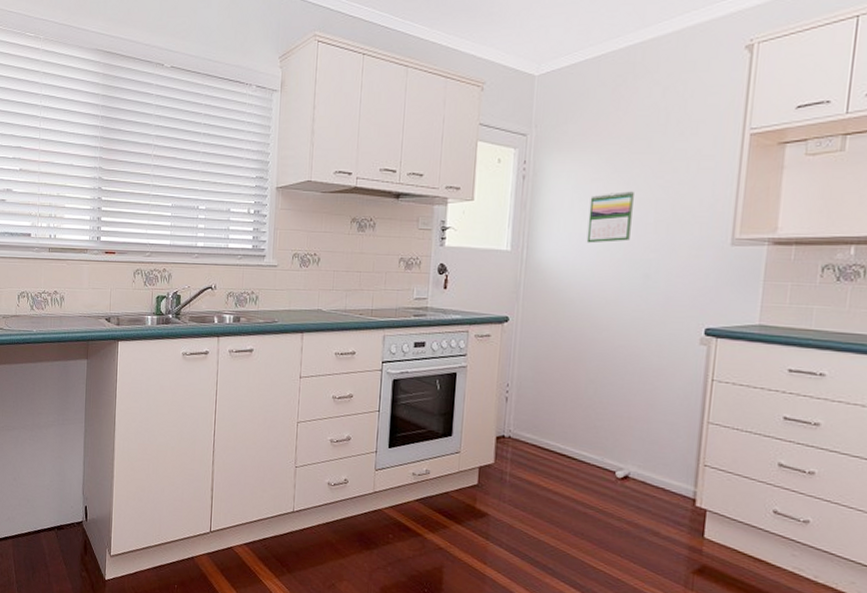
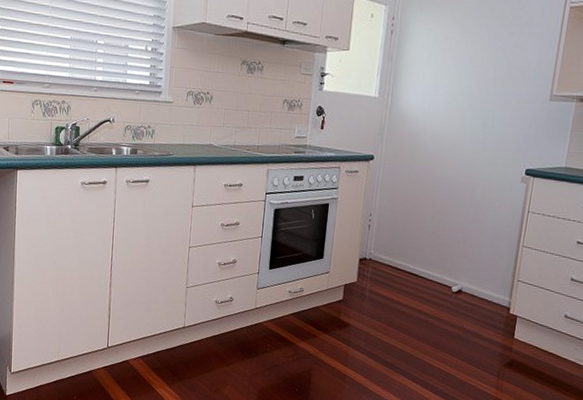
calendar: present [586,191,634,243] -> none [439,50,479,94]

